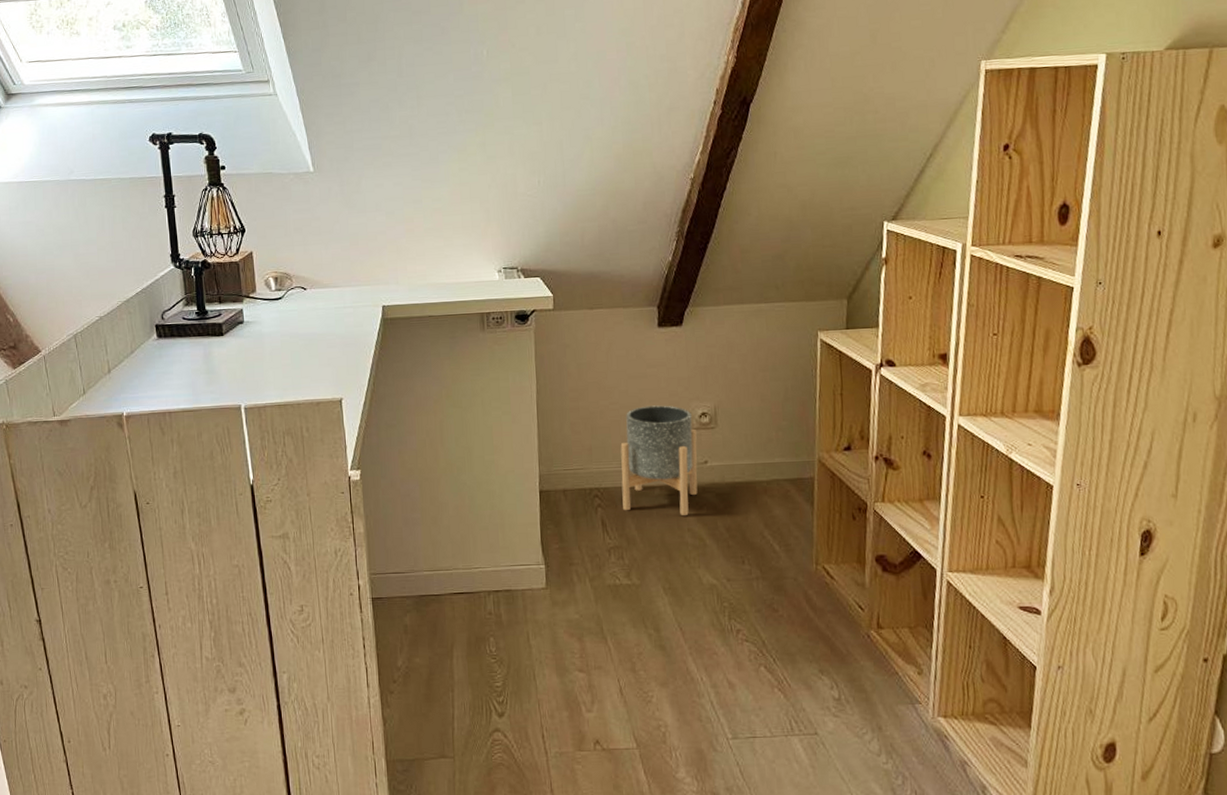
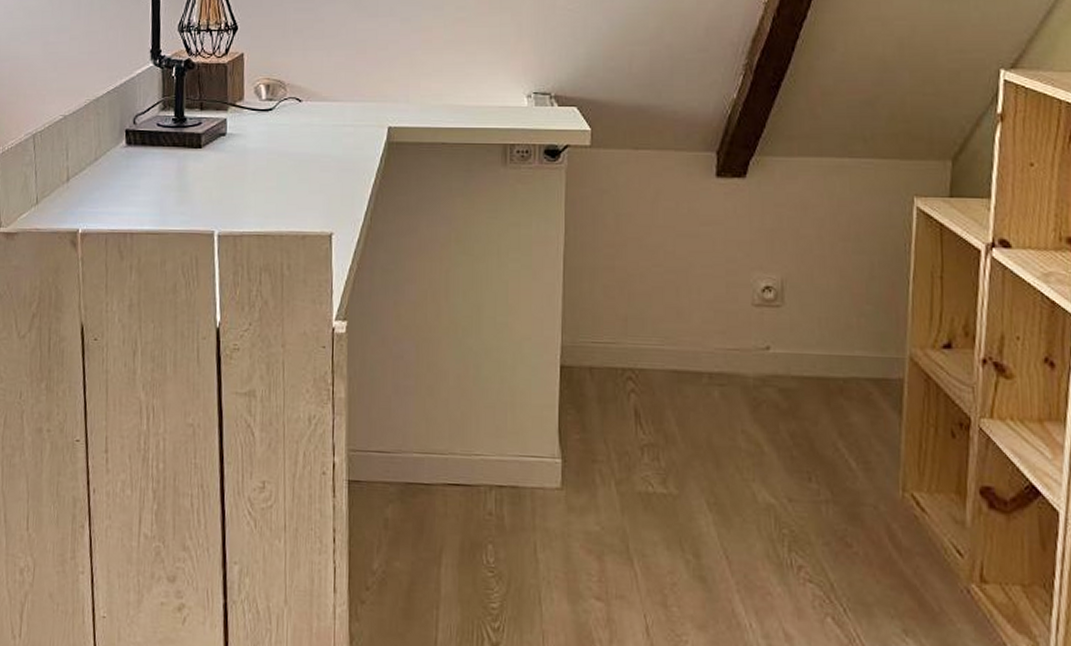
planter: present [620,405,698,516] -> none [662,272,758,414]

